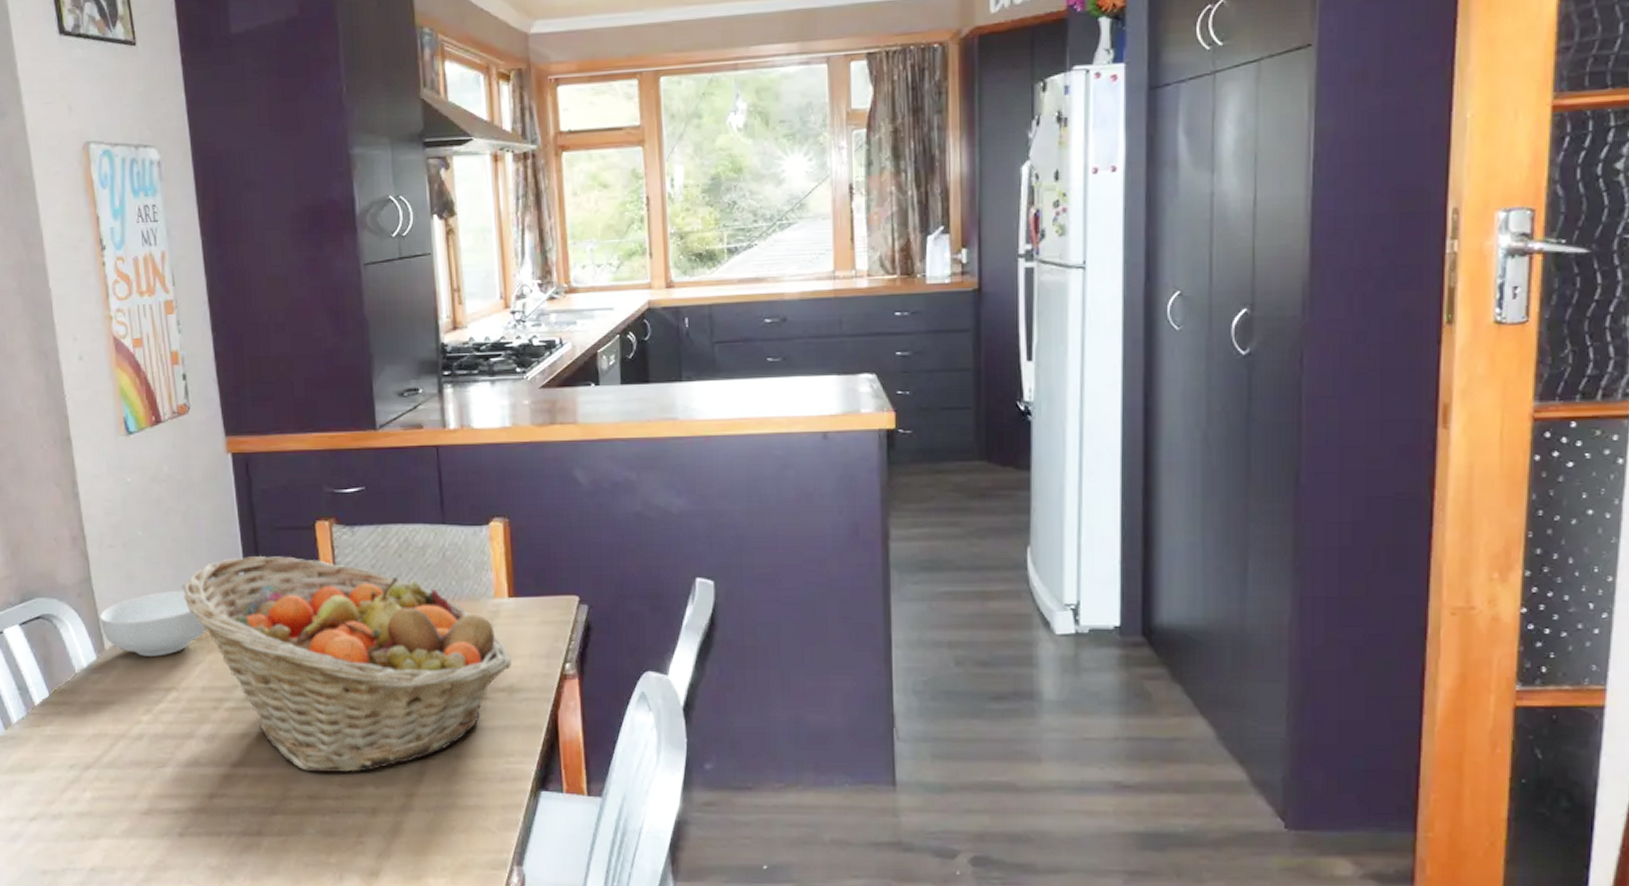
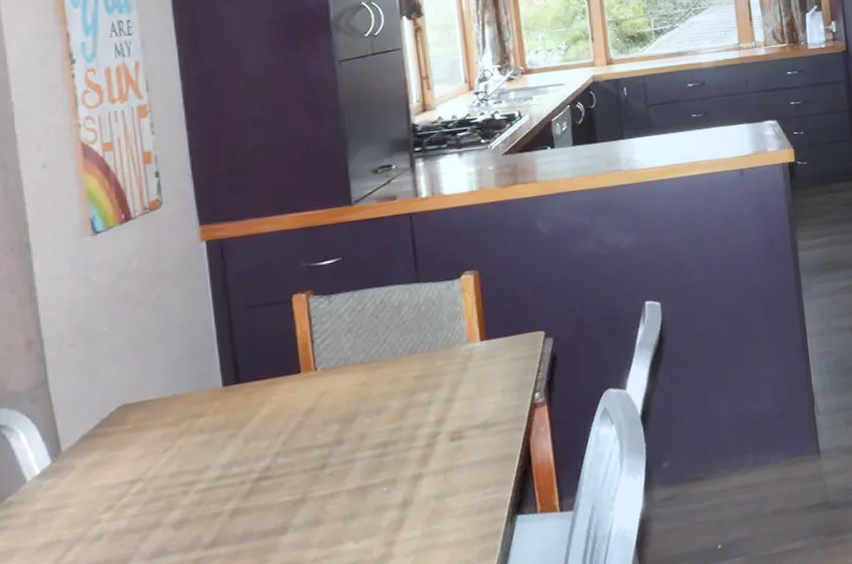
cereal bowl: present [99,590,208,656] -> none [56,379,178,453]
fruit basket: present [182,555,511,772] -> none [150,331,485,540]

